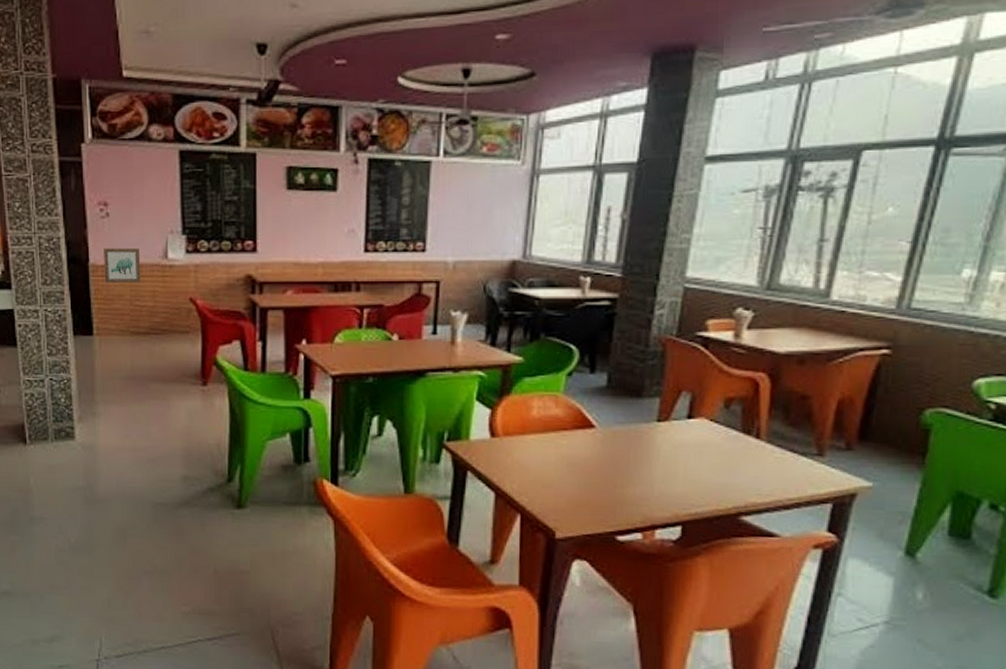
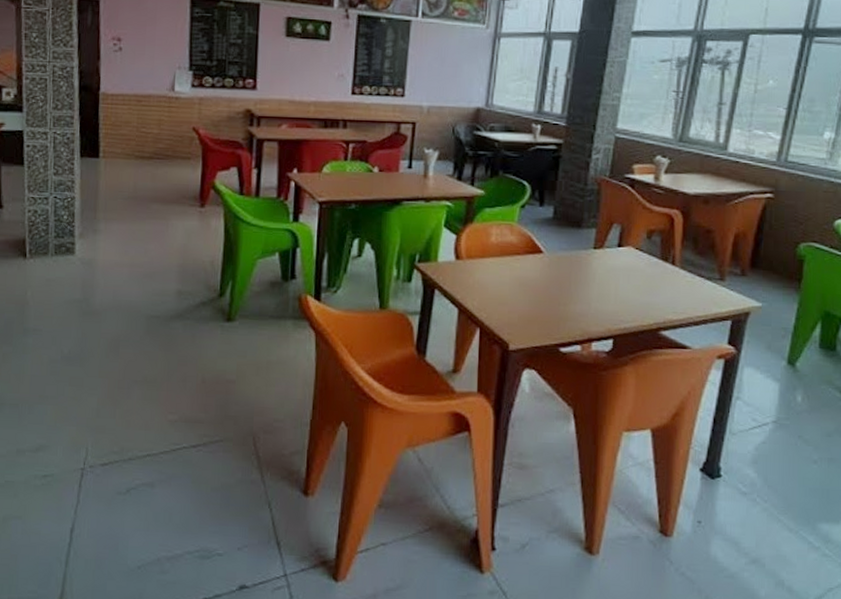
wall art: present [104,247,141,283] -> none [113,78,149,111]

